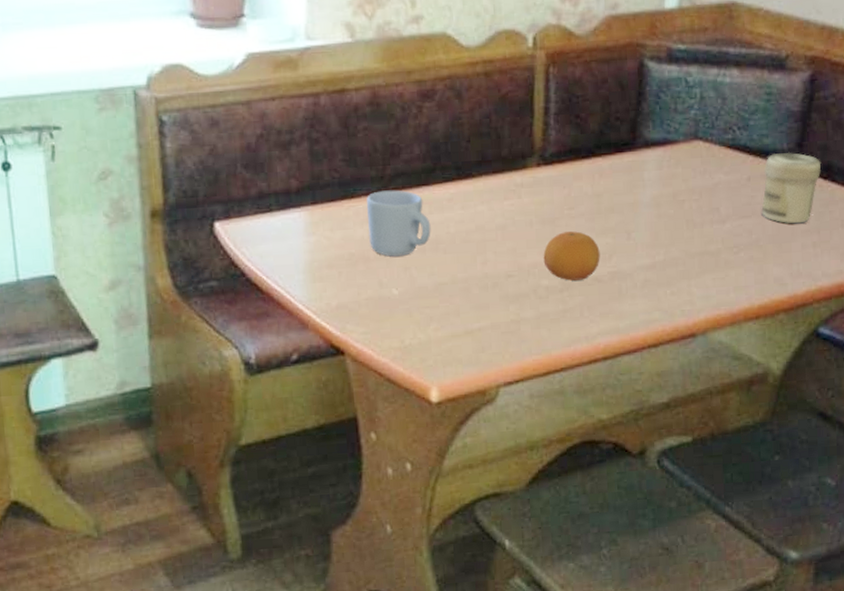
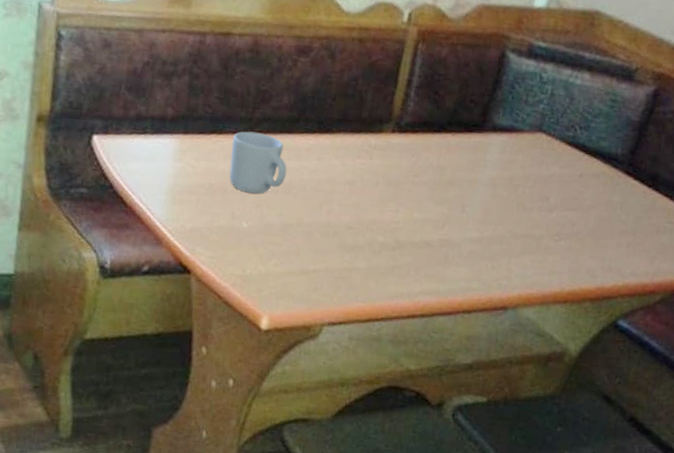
fruit: present [543,231,600,281] -> none [382,196,435,242]
jar: present [761,152,821,224] -> none [586,156,649,224]

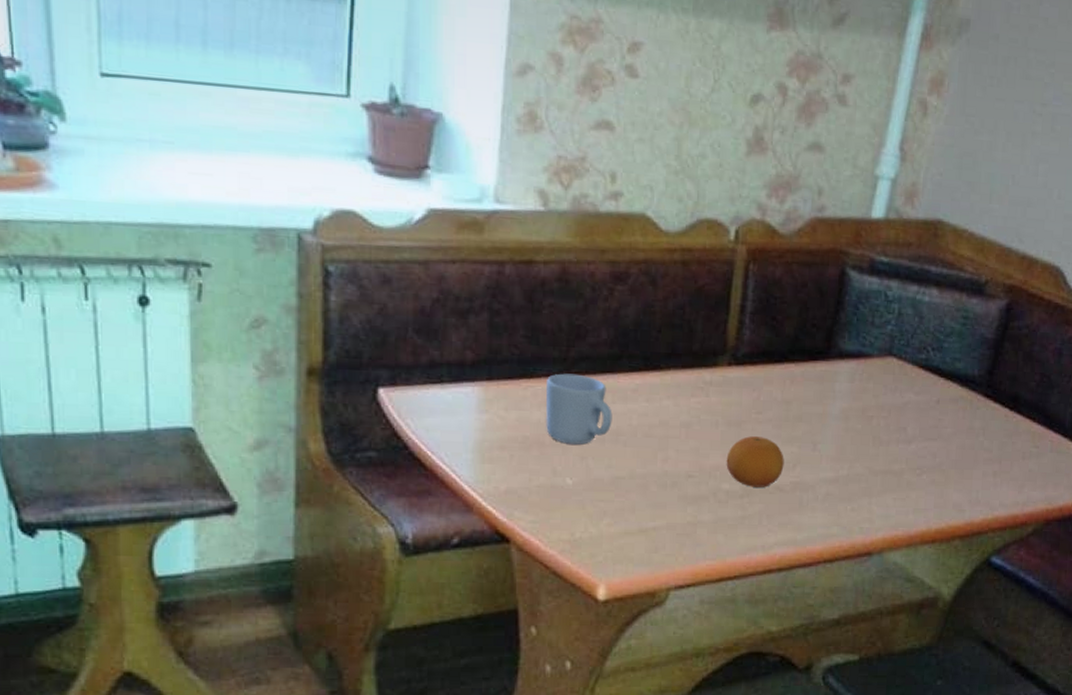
fruit: none [382,196,435,242] -> present [726,436,784,488]

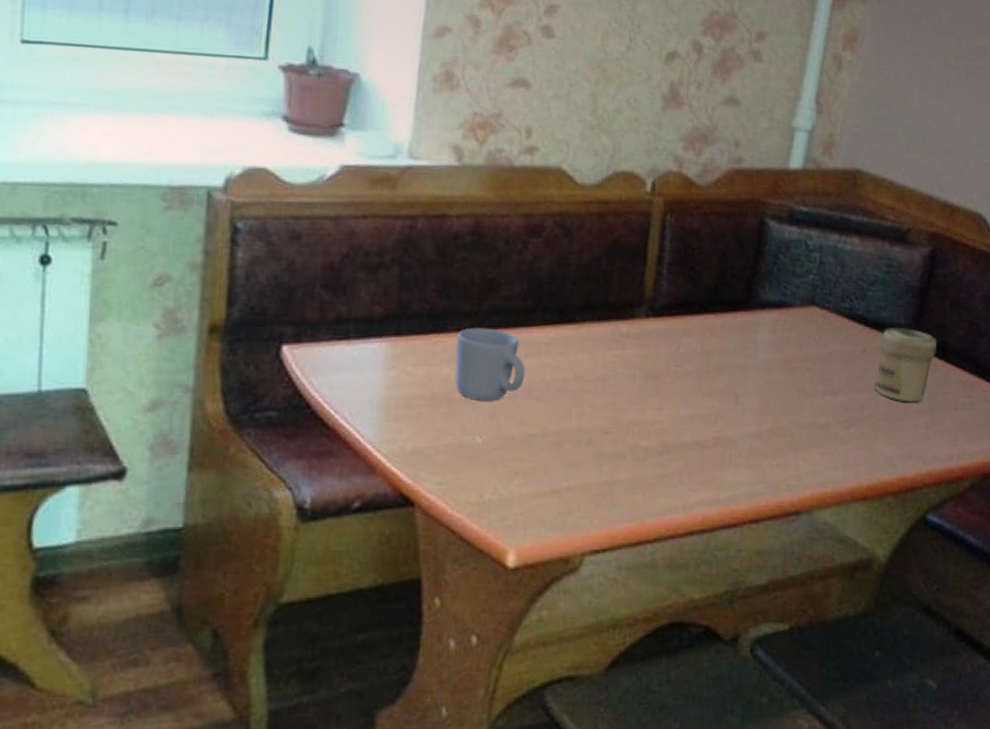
fruit: present [726,436,784,488] -> none [644,390,705,443]
jar: none [947,378,1009,452] -> present [875,327,938,403]

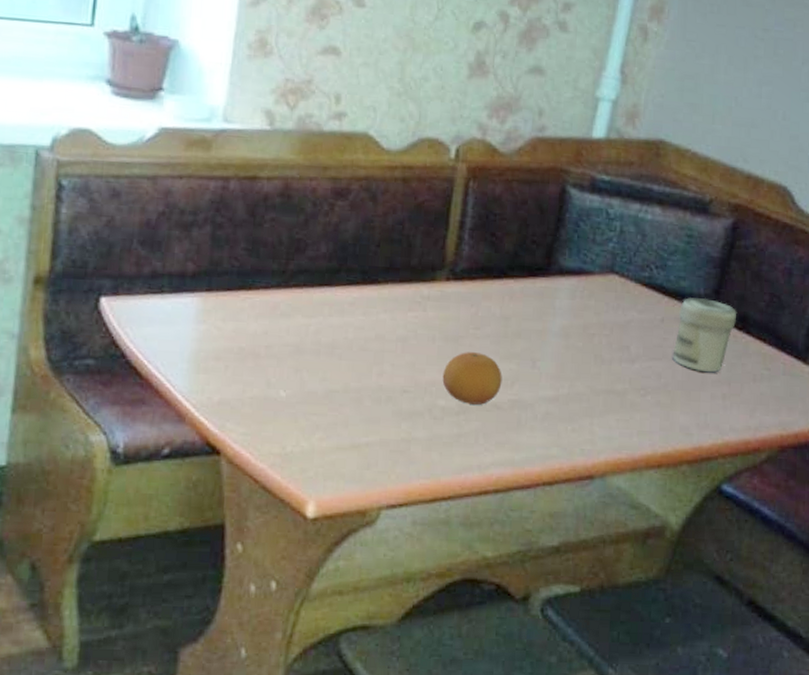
mug: present [456,327,525,401] -> none [262,285,329,357]
fruit: none [644,390,705,443] -> present [442,352,502,405]

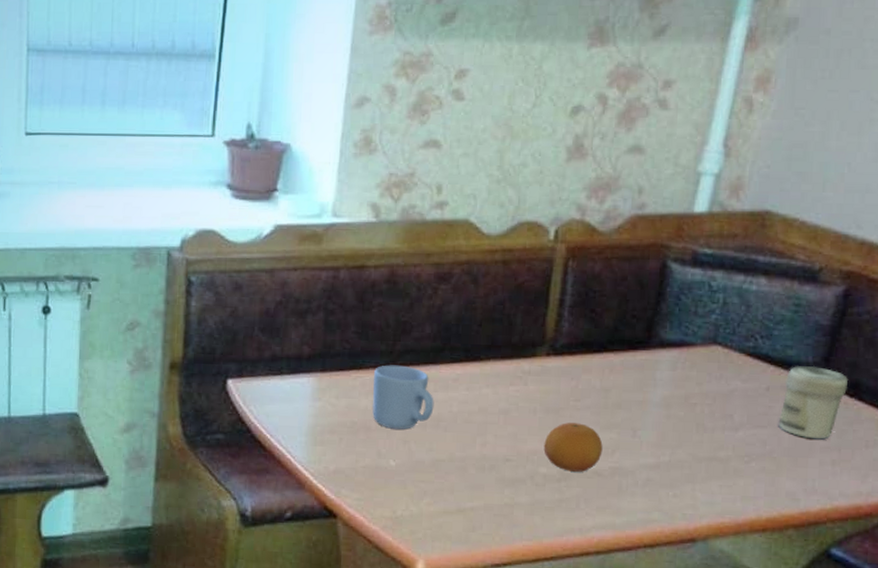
mug: none [262,285,329,357] -> present [372,365,434,429]

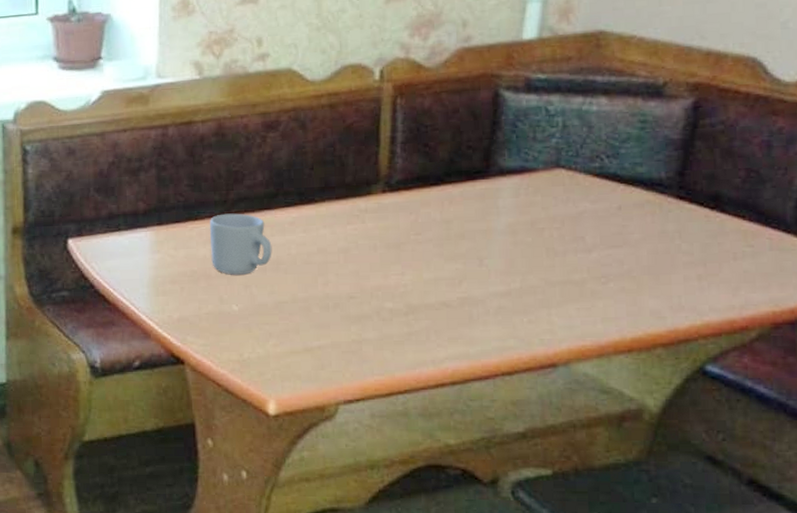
fruit: present [543,422,603,472] -> none [387,256,449,305]
jar: present [778,365,849,440] -> none [634,180,708,256]

